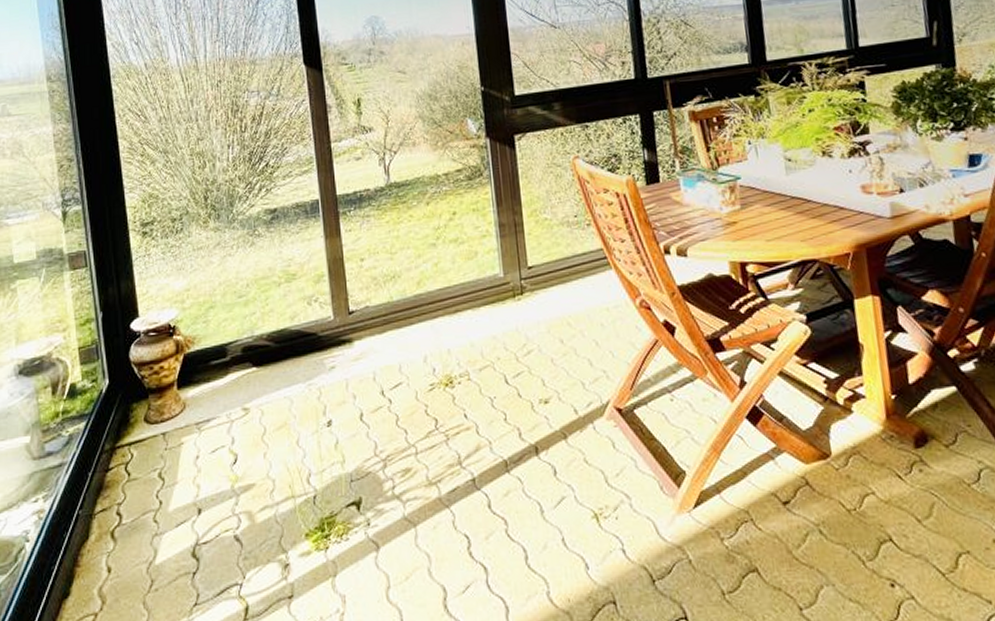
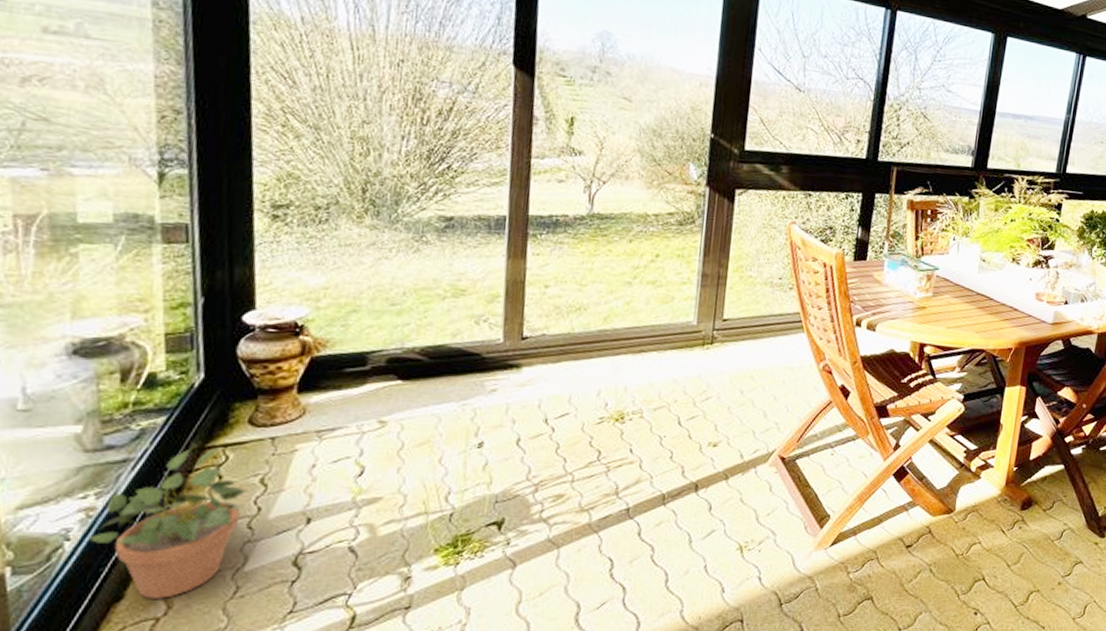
potted plant: none [41,446,151,595] -> present [88,447,248,599]

